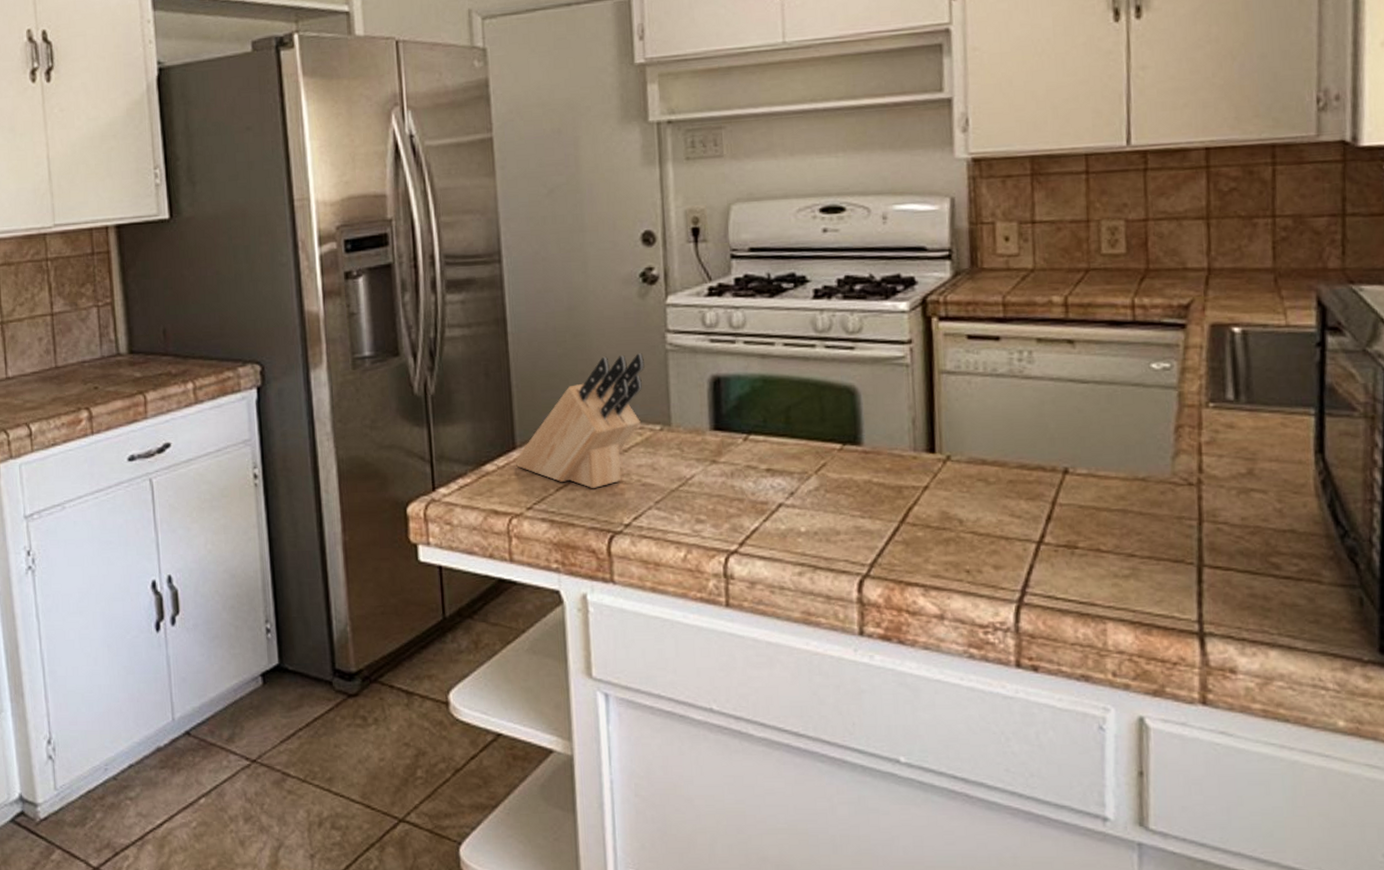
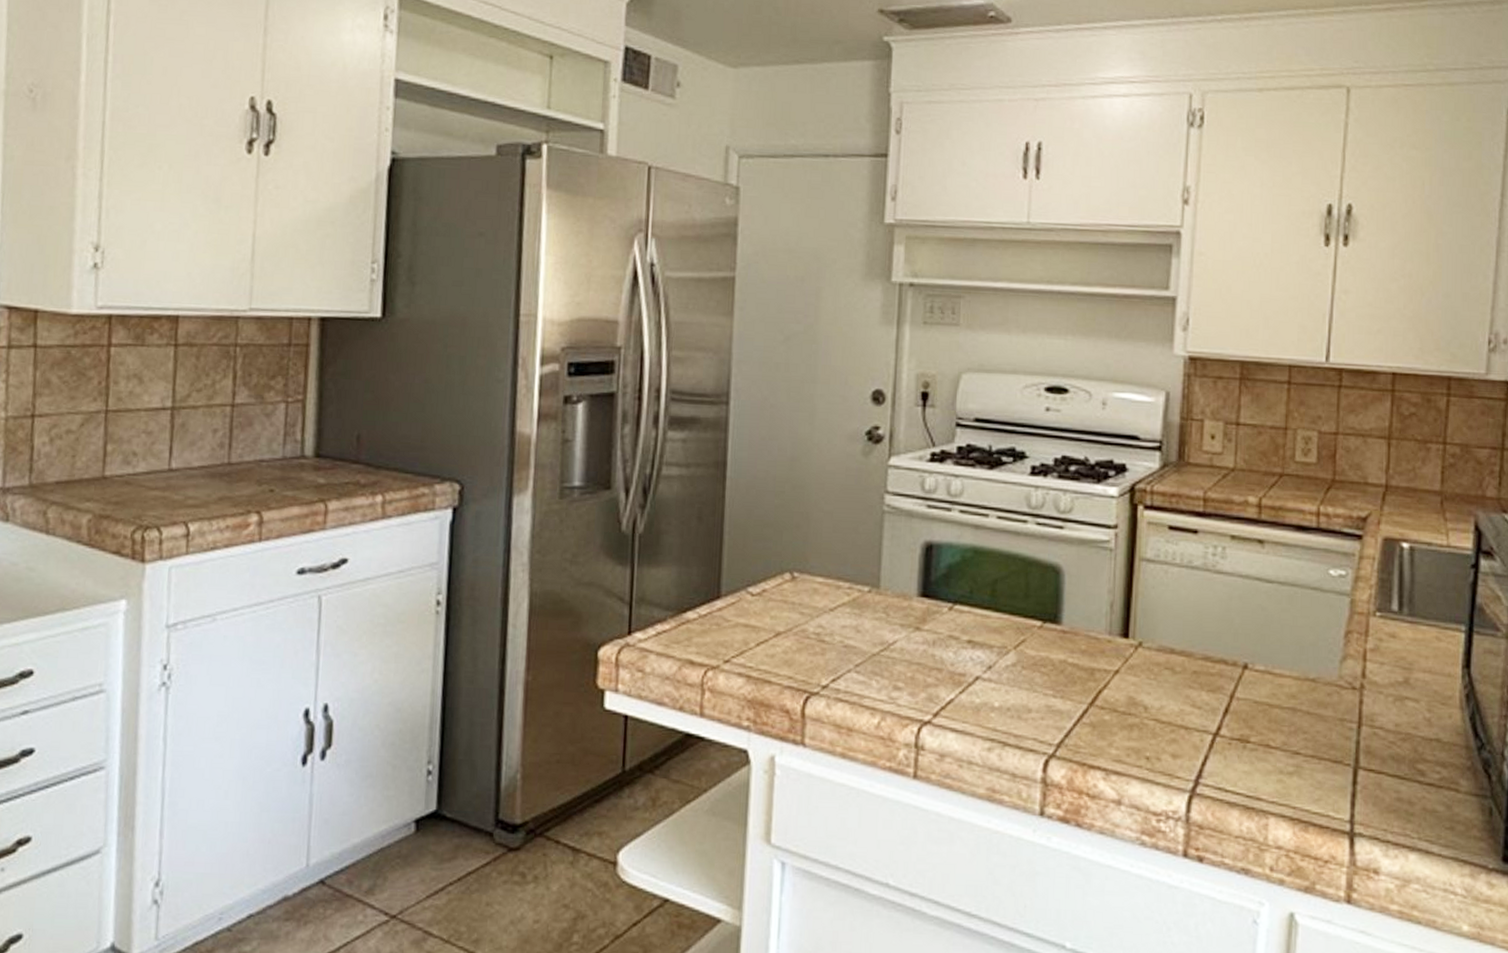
knife block: present [515,353,645,489] -> none [718,511,860,647]

